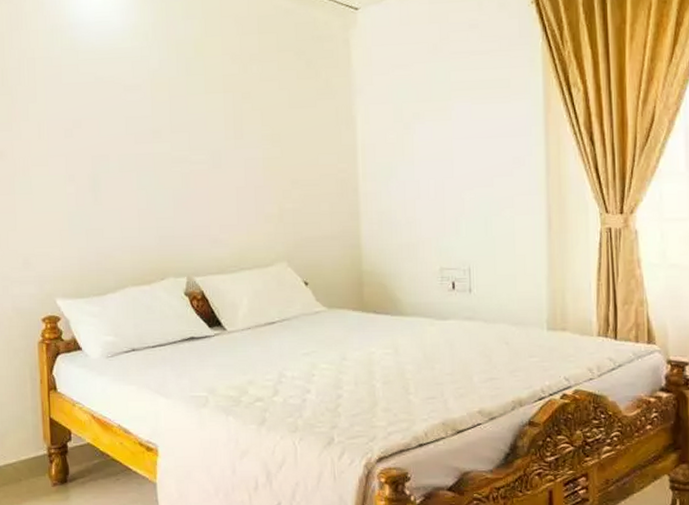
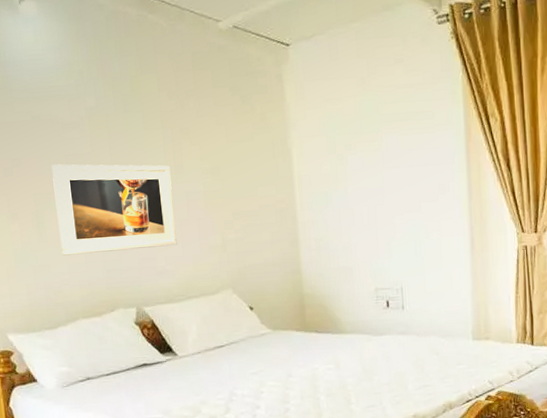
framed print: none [111,126,234,220] -> present [51,164,178,256]

